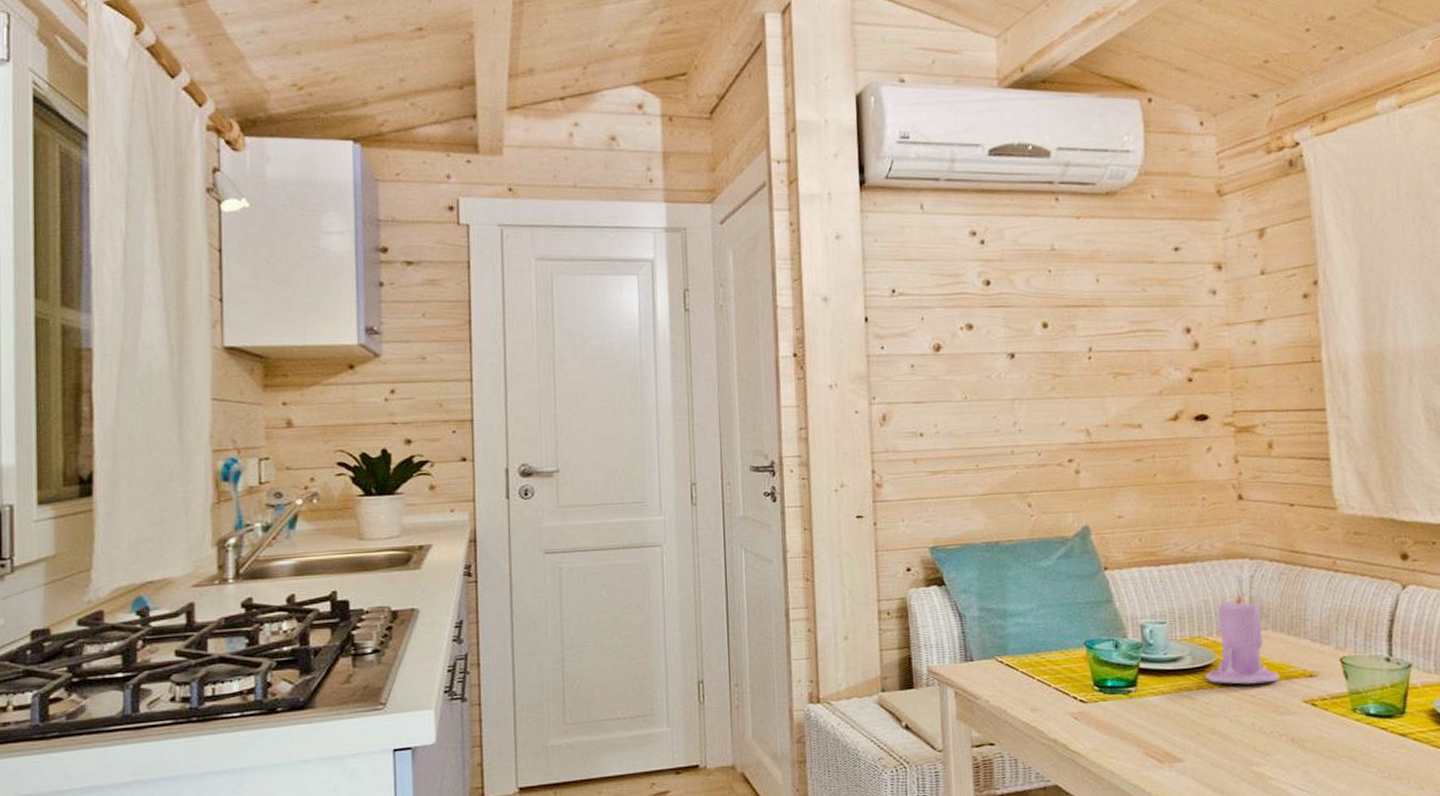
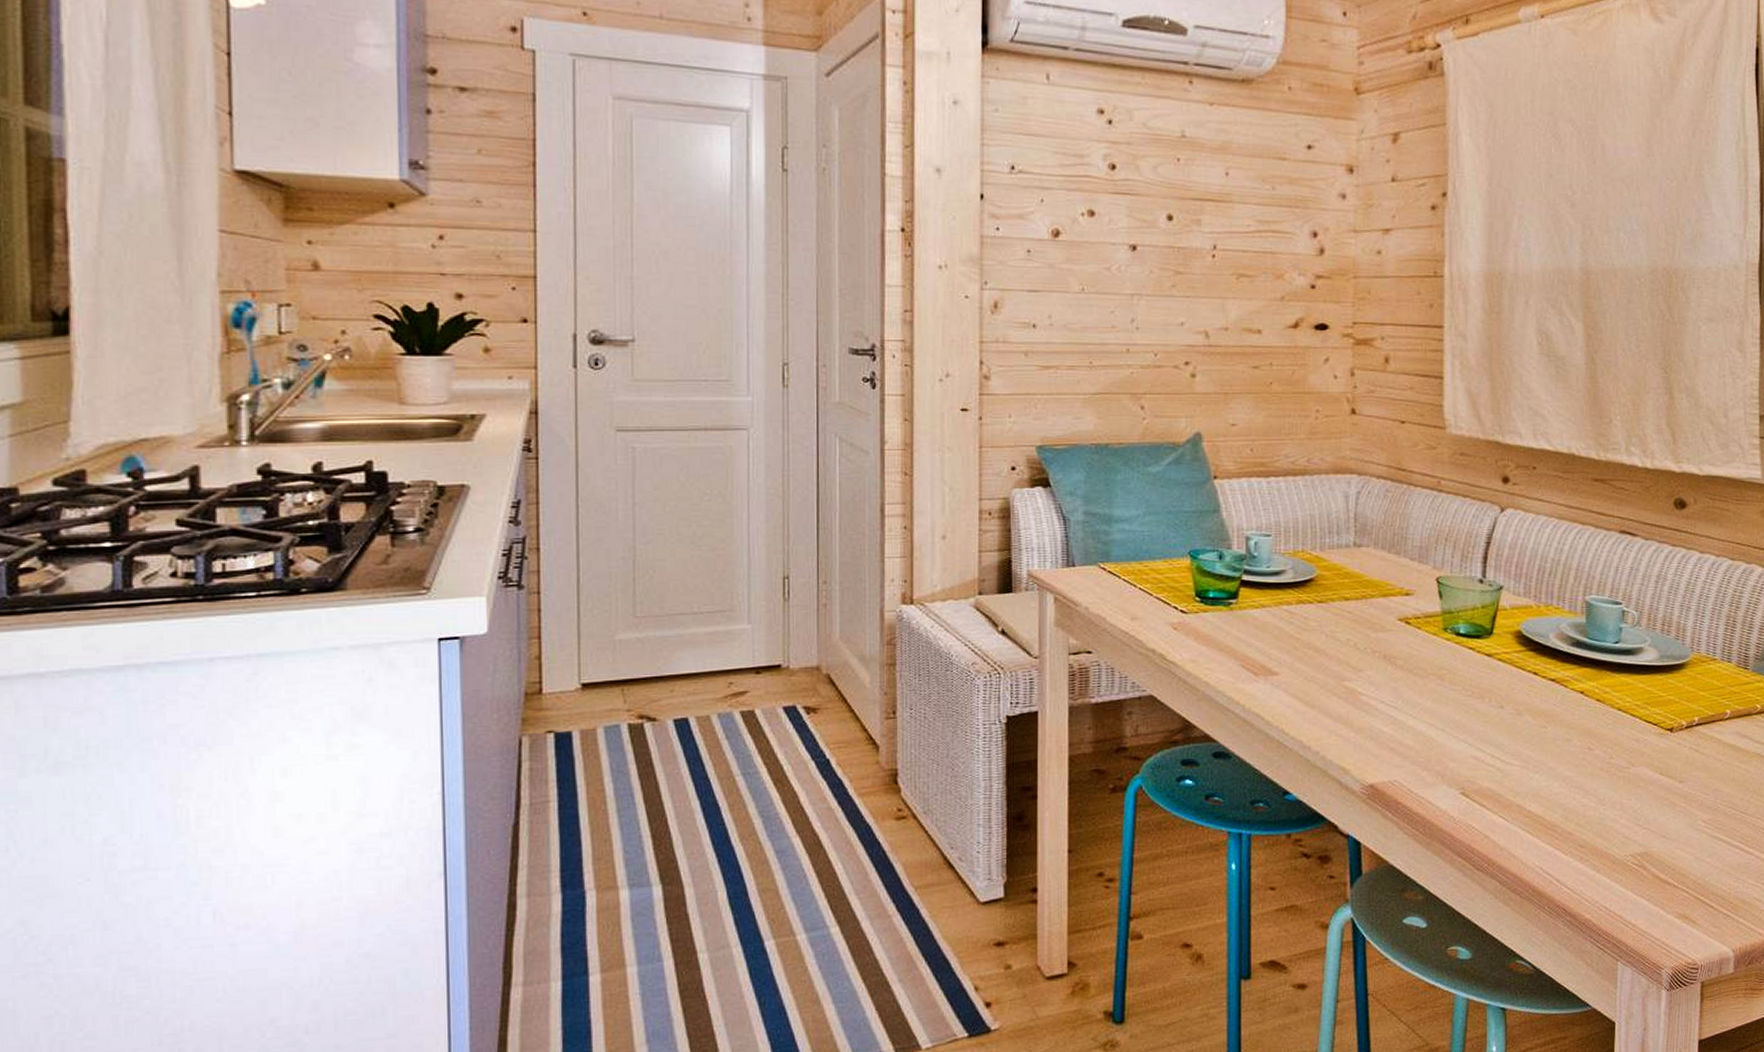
candle: present [1205,589,1280,685] -> none [1306,504,1377,600]

